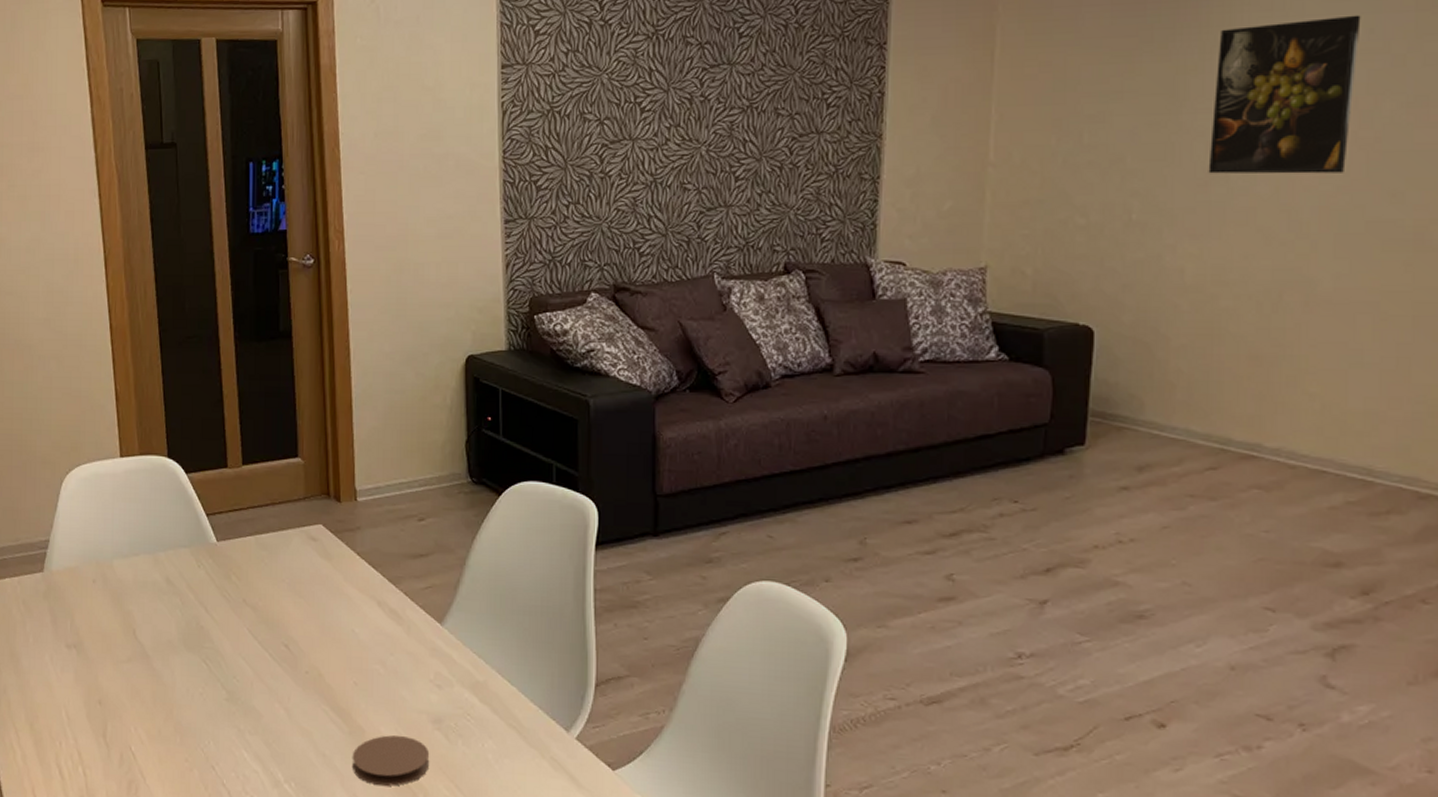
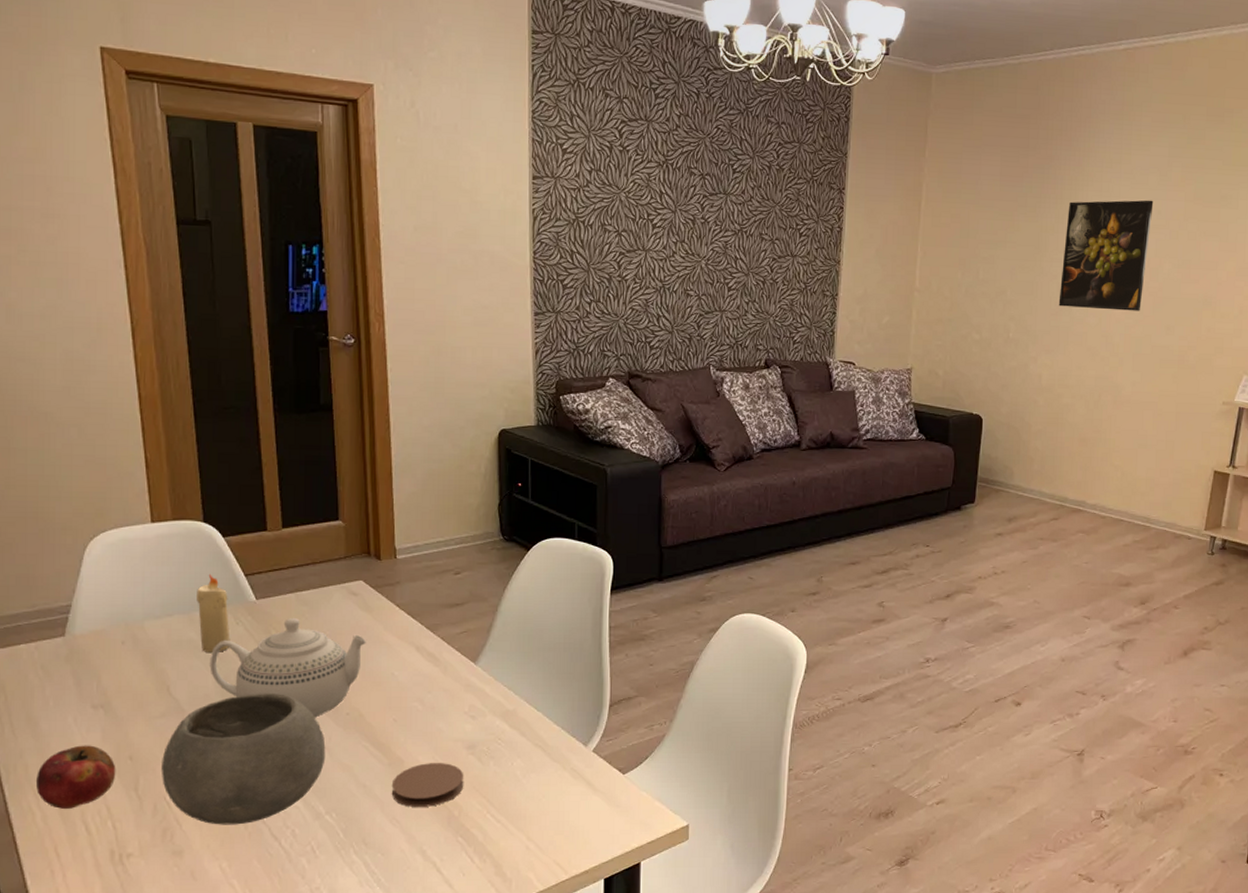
fruit: none [16,685,87,750] -> present [35,745,116,809]
bowl: none [128,643,285,785] -> present [162,694,326,825]
candle: none [161,512,192,596] -> present [197,573,230,652]
teapot: none [173,563,326,674] -> present [210,618,366,718]

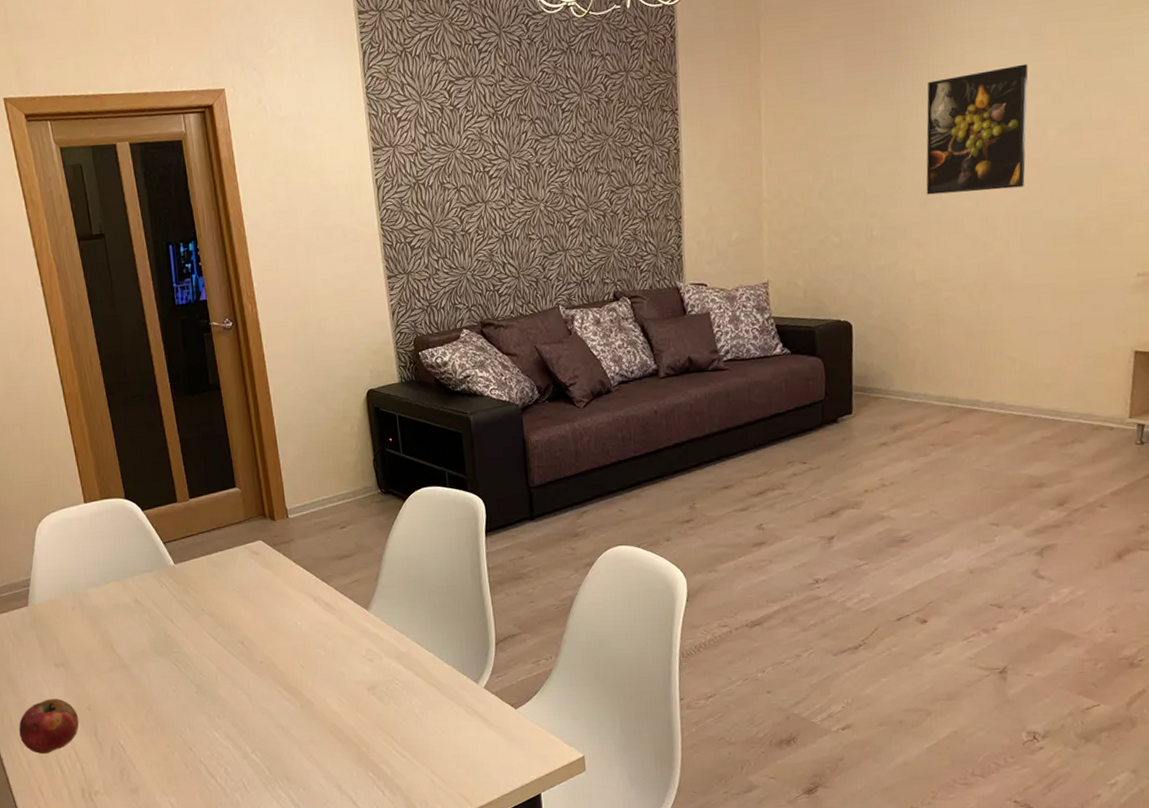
bowl: present [162,694,326,825] -> none [113,647,247,765]
candle: present [197,573,230,652] -> none [126,544,157,613]
teapot: present [210,618,366,718] -> none [142,578,270,667]
coaster: present [391,763,464,807] -> none [305,704,369,745]

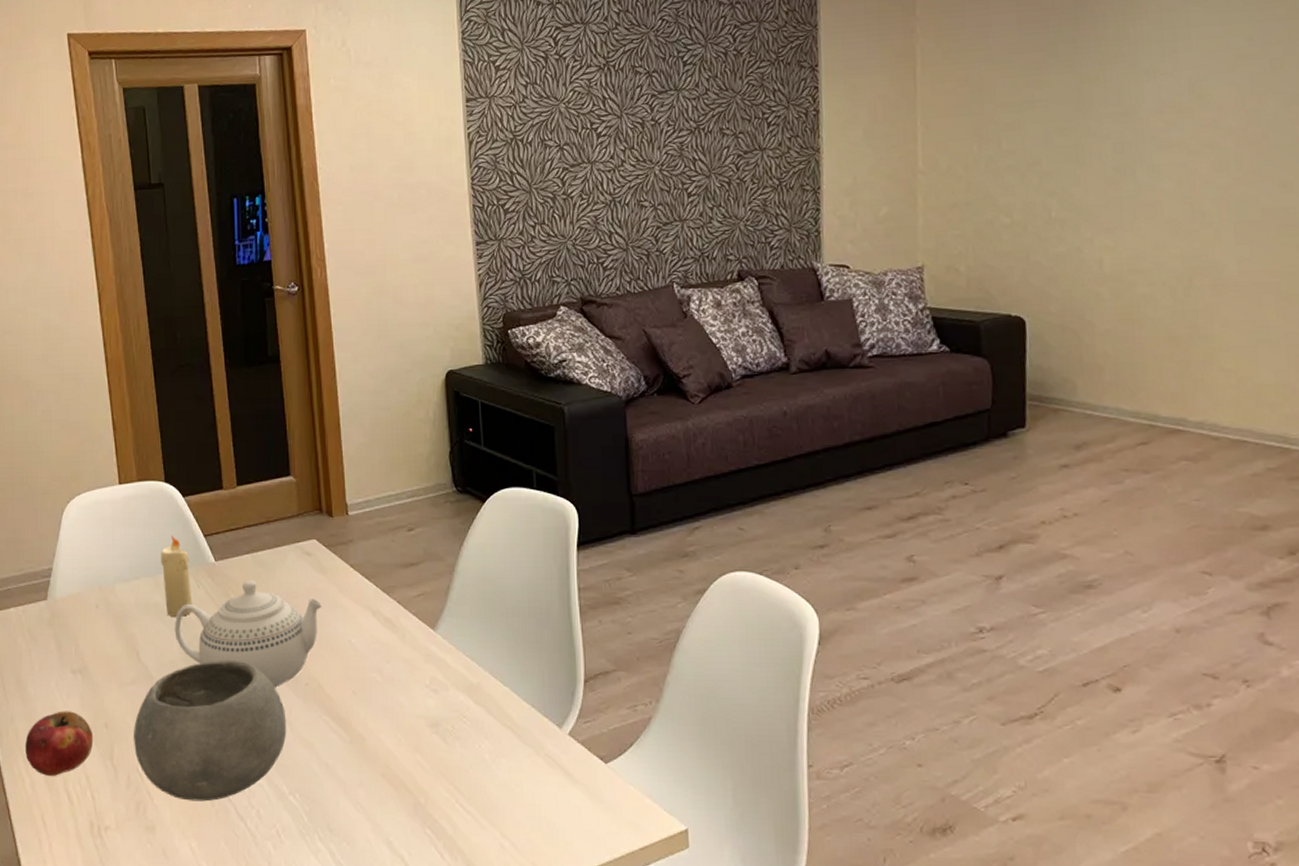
bowl: none [113,647,247,765] -> present [134,660,287,802]
candle: none [126,544,157,613] -> present [161,535,193,617]
teapot: none [142,578,270,667] -> present [174,580,322,688]
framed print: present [926,63,1028,195] -> none [1116,24,1241,172]

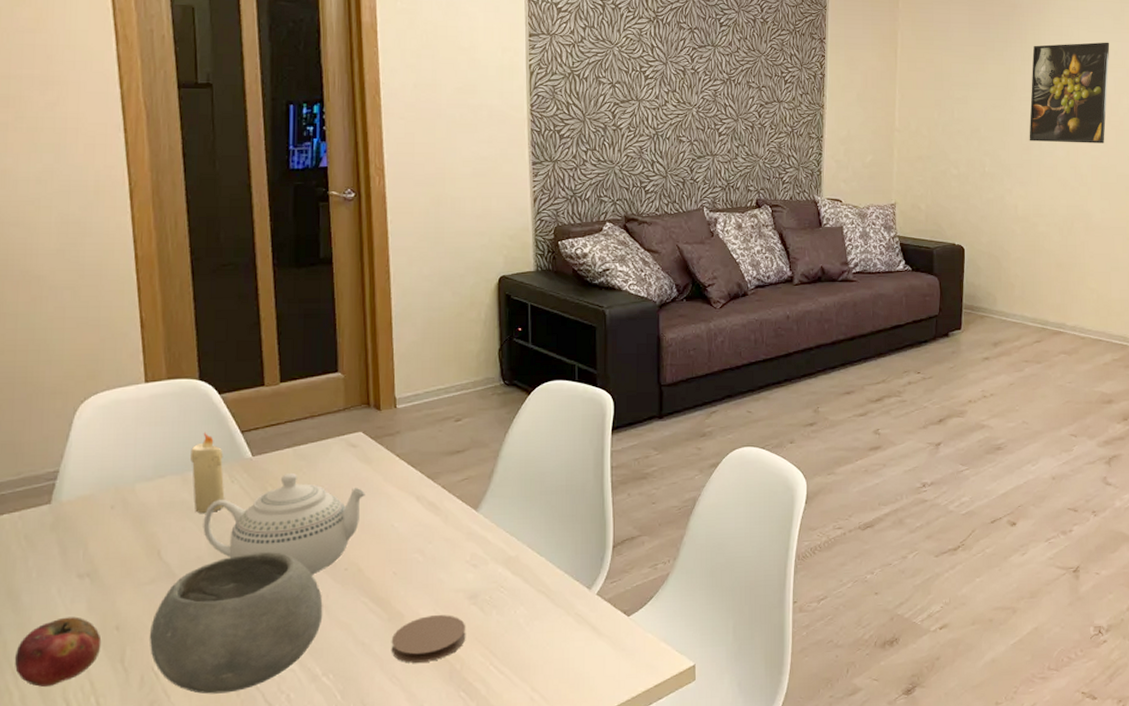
coaster: none [353,742,429,792] -> present [391,615,466,663]
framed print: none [1116,24,1241,172] -> present [1029,42,1110,144]

